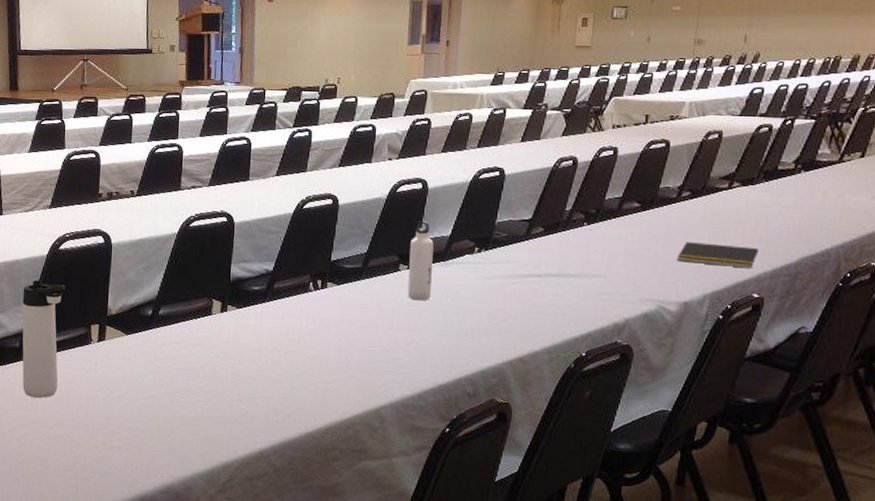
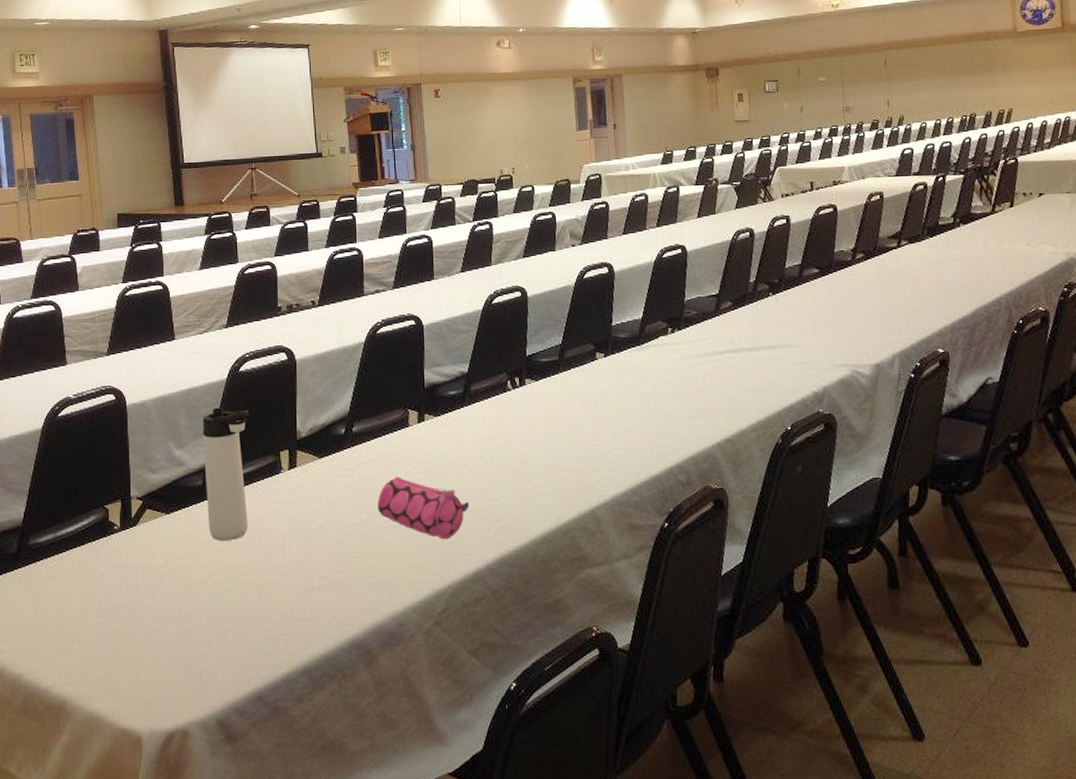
pencil case: none [176,359,261,420] -> present [377,477,469,540]
water bottle: present [407,221,434,300] -> none [604,306,632,388]
notepad: present [678,242,759,269] -> none [862,302,936,325]

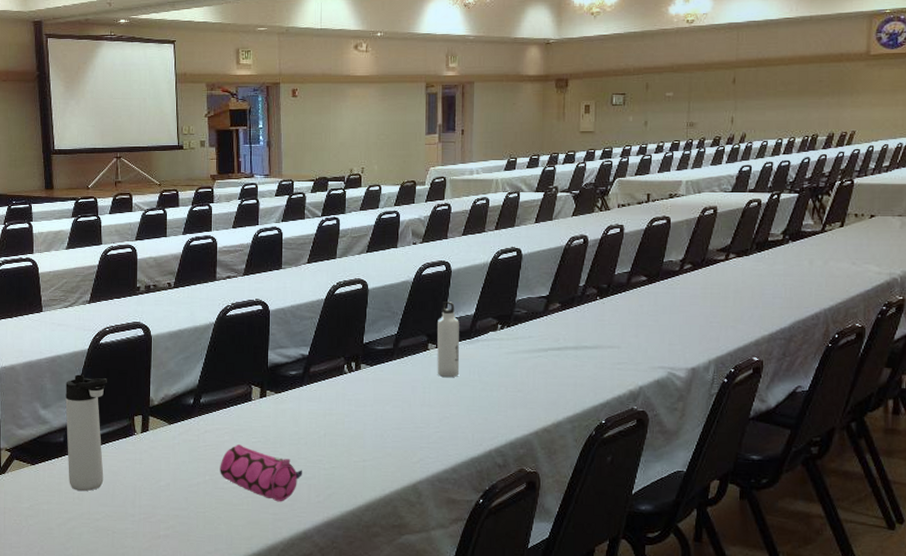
water bottle: none [604,306,632,388] -> present [437,302,460,377]

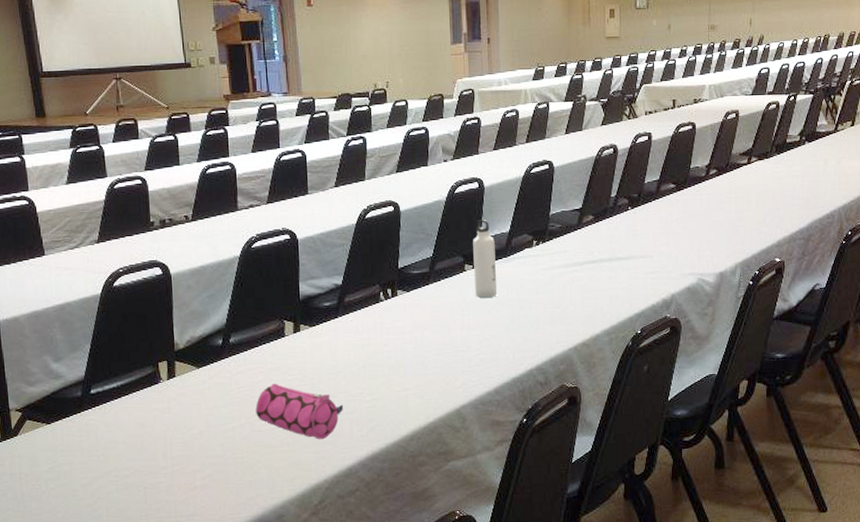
thermos bottle: present [65,374,107,491] -> none [78,321,130,447]

